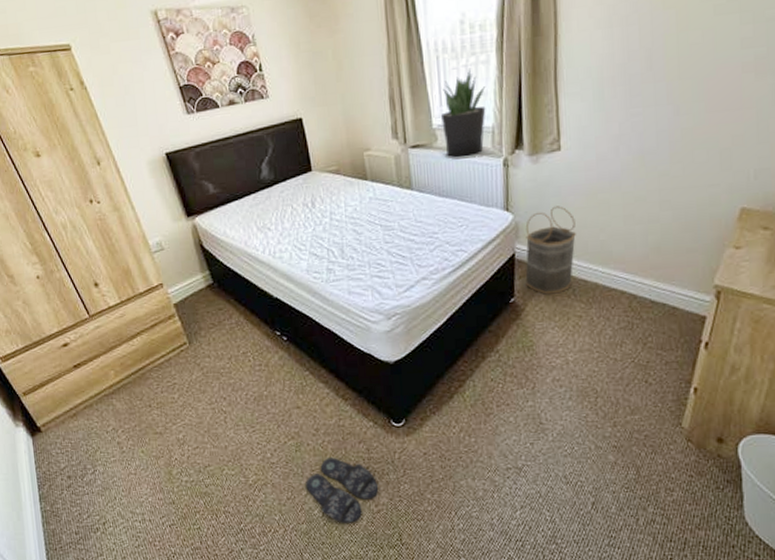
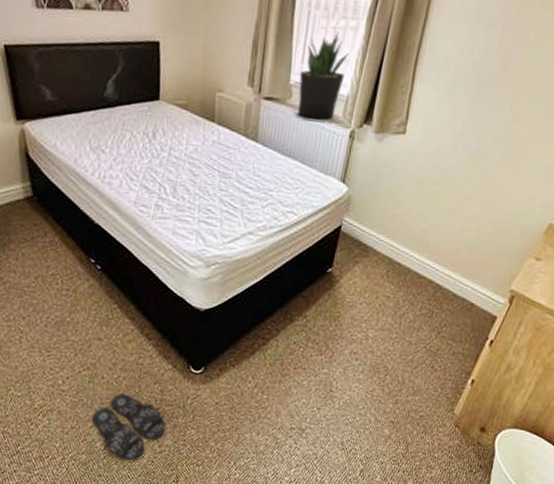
basket: present [524,206,576,295] -> none [344,187,404,272]

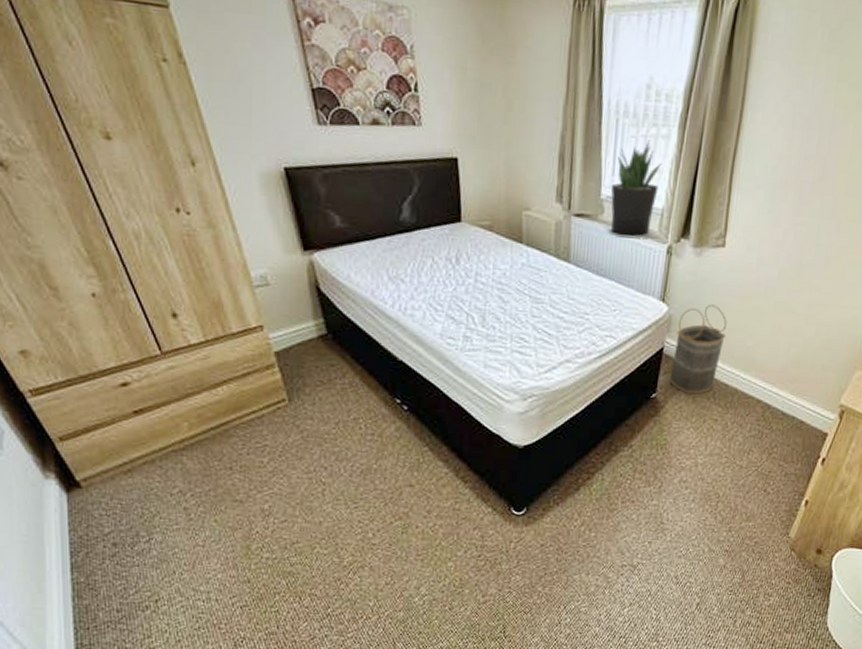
slippers: present [92,393,165,460] -> none [409,543,488,613]
basket: none [344,187,404,272] -> present [668,304,727,395]

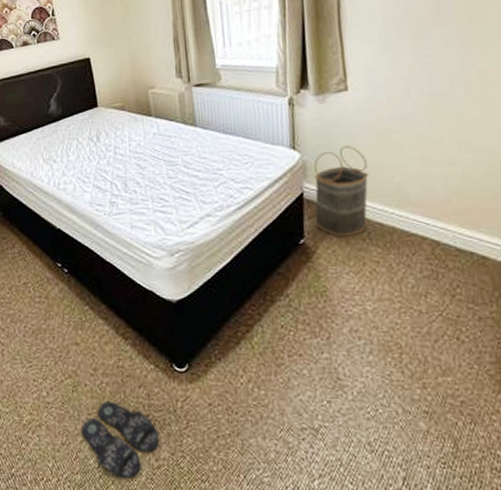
slippers: none [409,543,488,613] -> present [82,401,158,478]
planter: present [610,140,663,236] -> none [224,12,270,96]

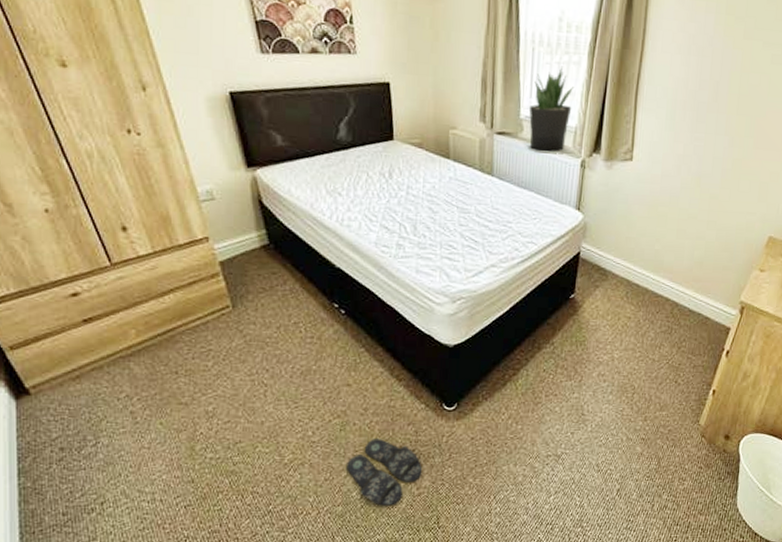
planter: none [224,12,270,96] -> present [529,66,575,151]
basket: present [313,145,368,237] -> none [585,212,636,294]

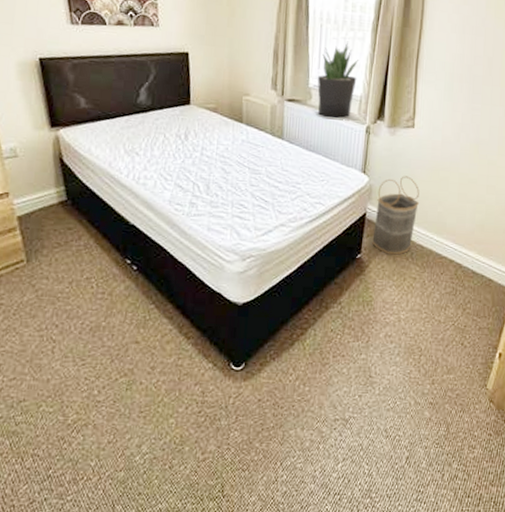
slippers: present [347,439,421,506] -> none [131,399,207,472]
basket: none [585,212,636,294] -> present [371,176,419,255]

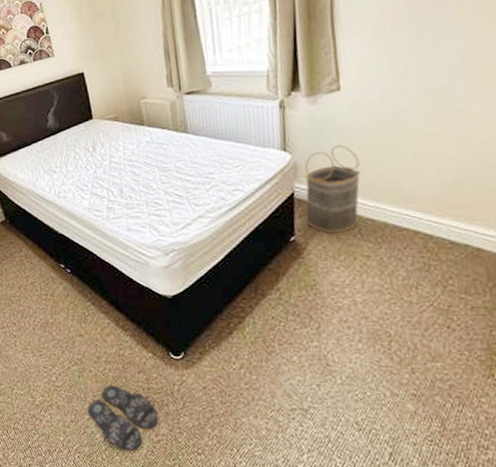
slippers: none [131,399,207,472] -> present [88,385,158,451]
planter: present [317,41,359,118] -> none [214,17,260,101]

